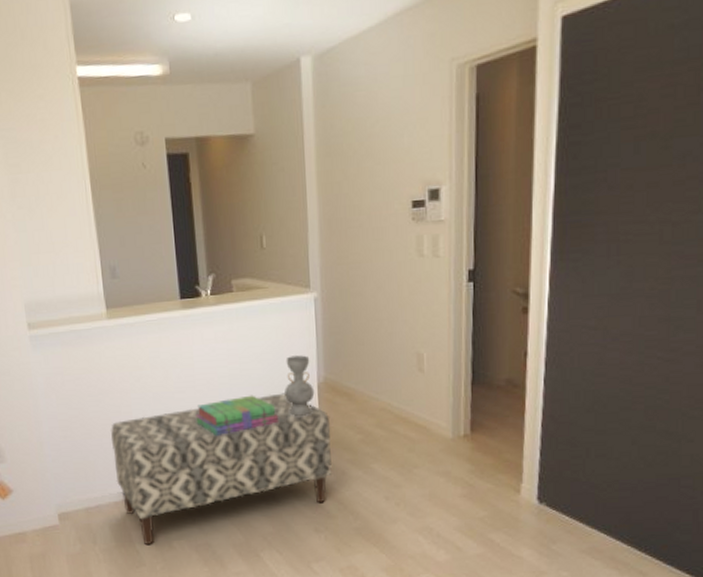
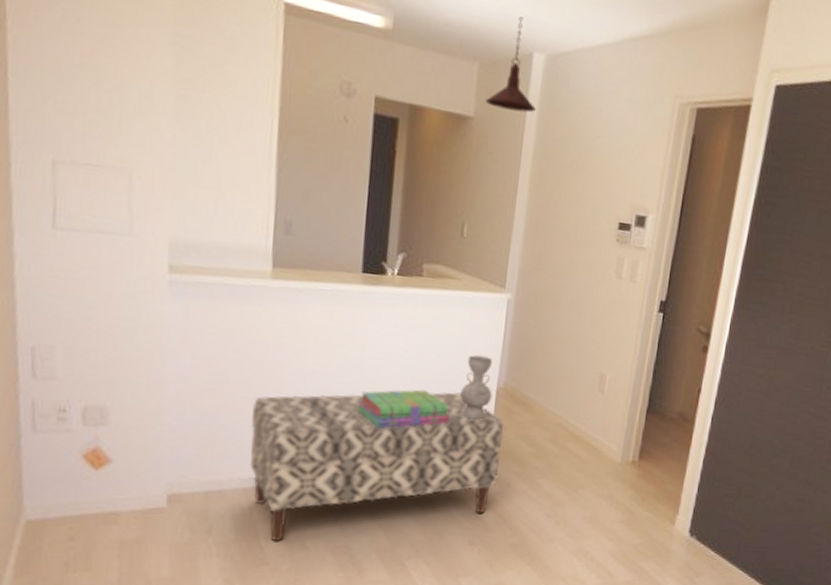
pendant light: none [262,26,311,120] -> present [485,16,536,113]

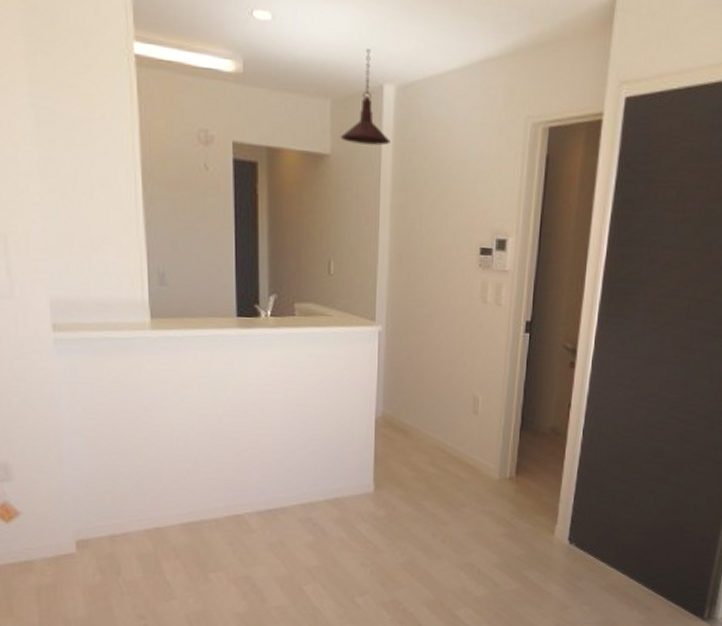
bench: present [249,391,504,542] -> none [147,425,385,578]
stack of books: present [357,389,449,429] -> none [244,424,332,465]
decorative vase: present [460,355,493,420] -> none [341,388,372,449]

